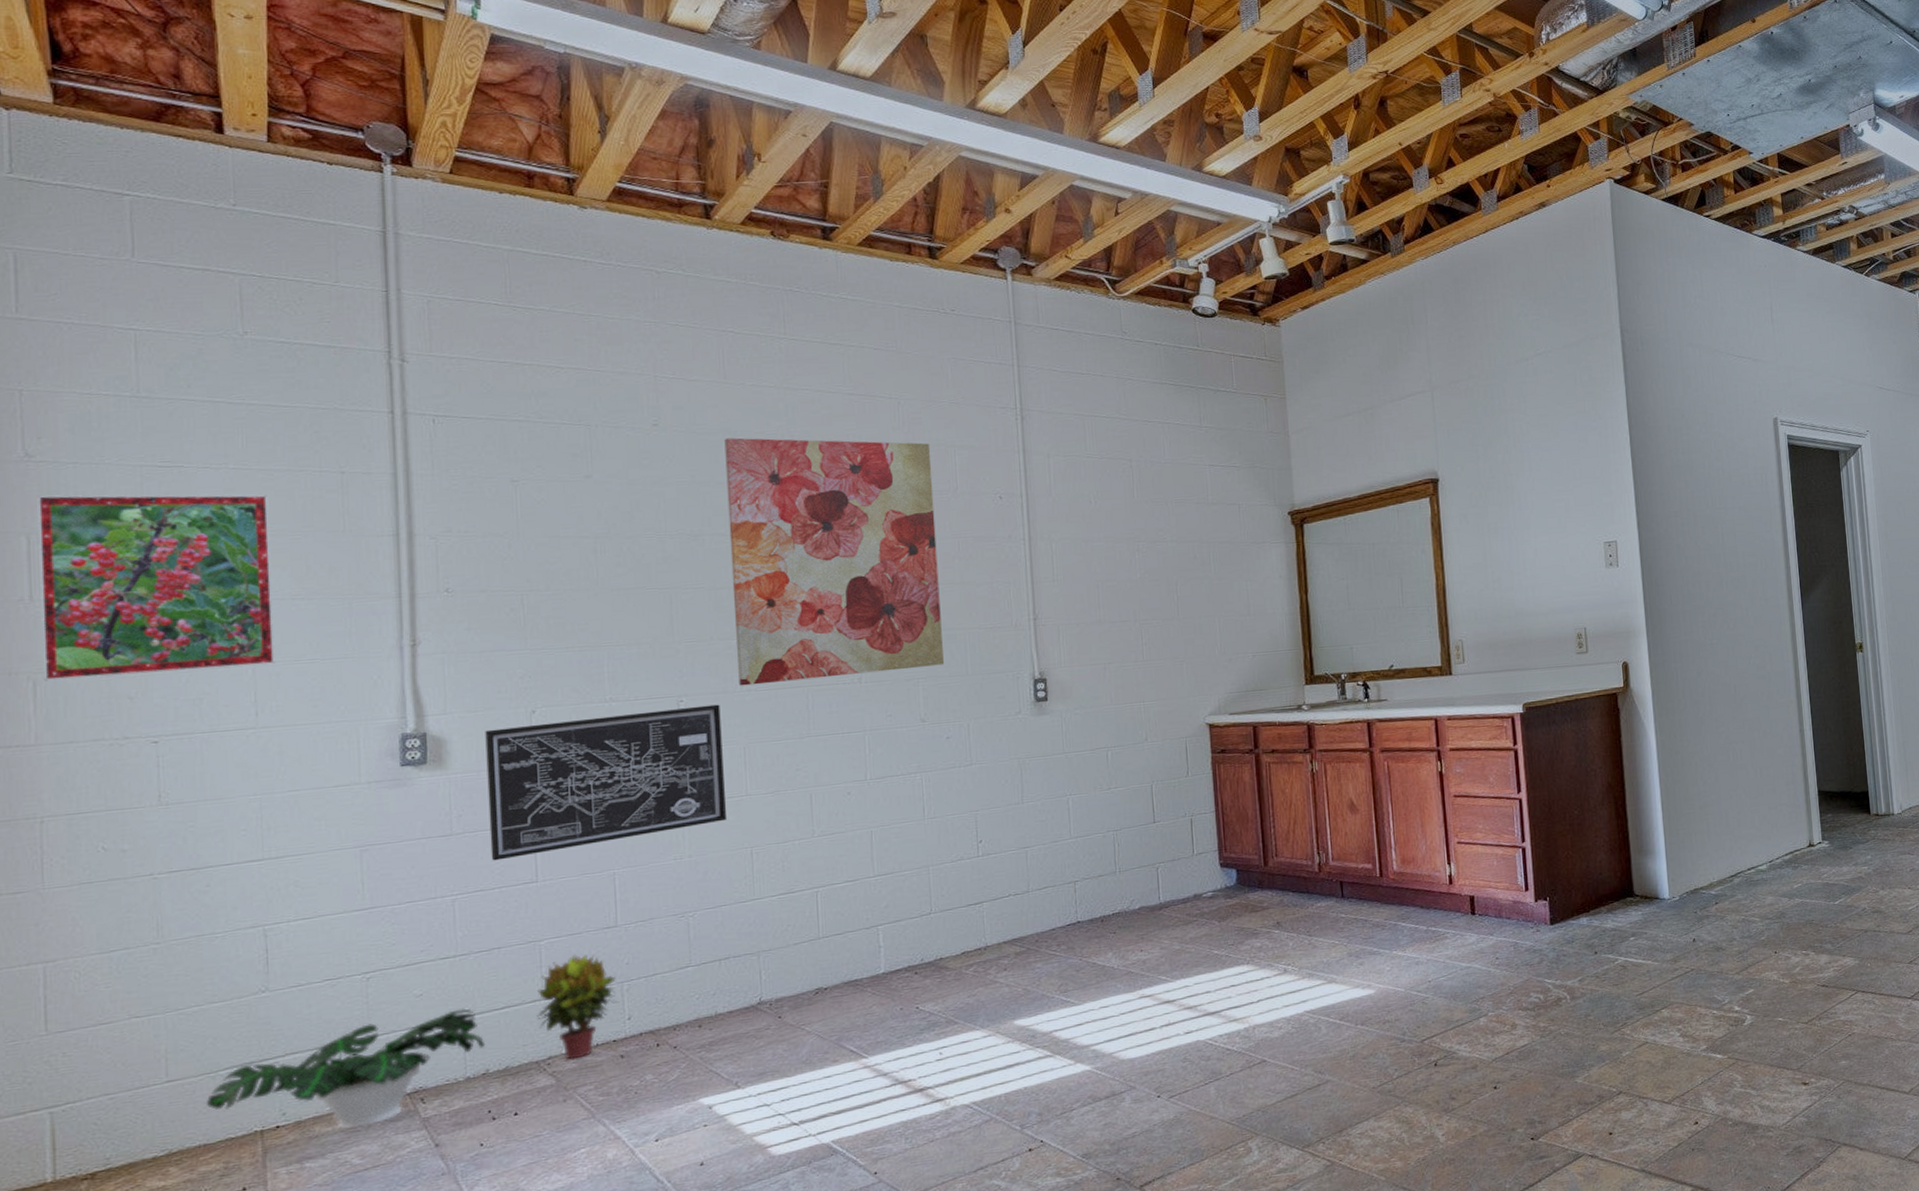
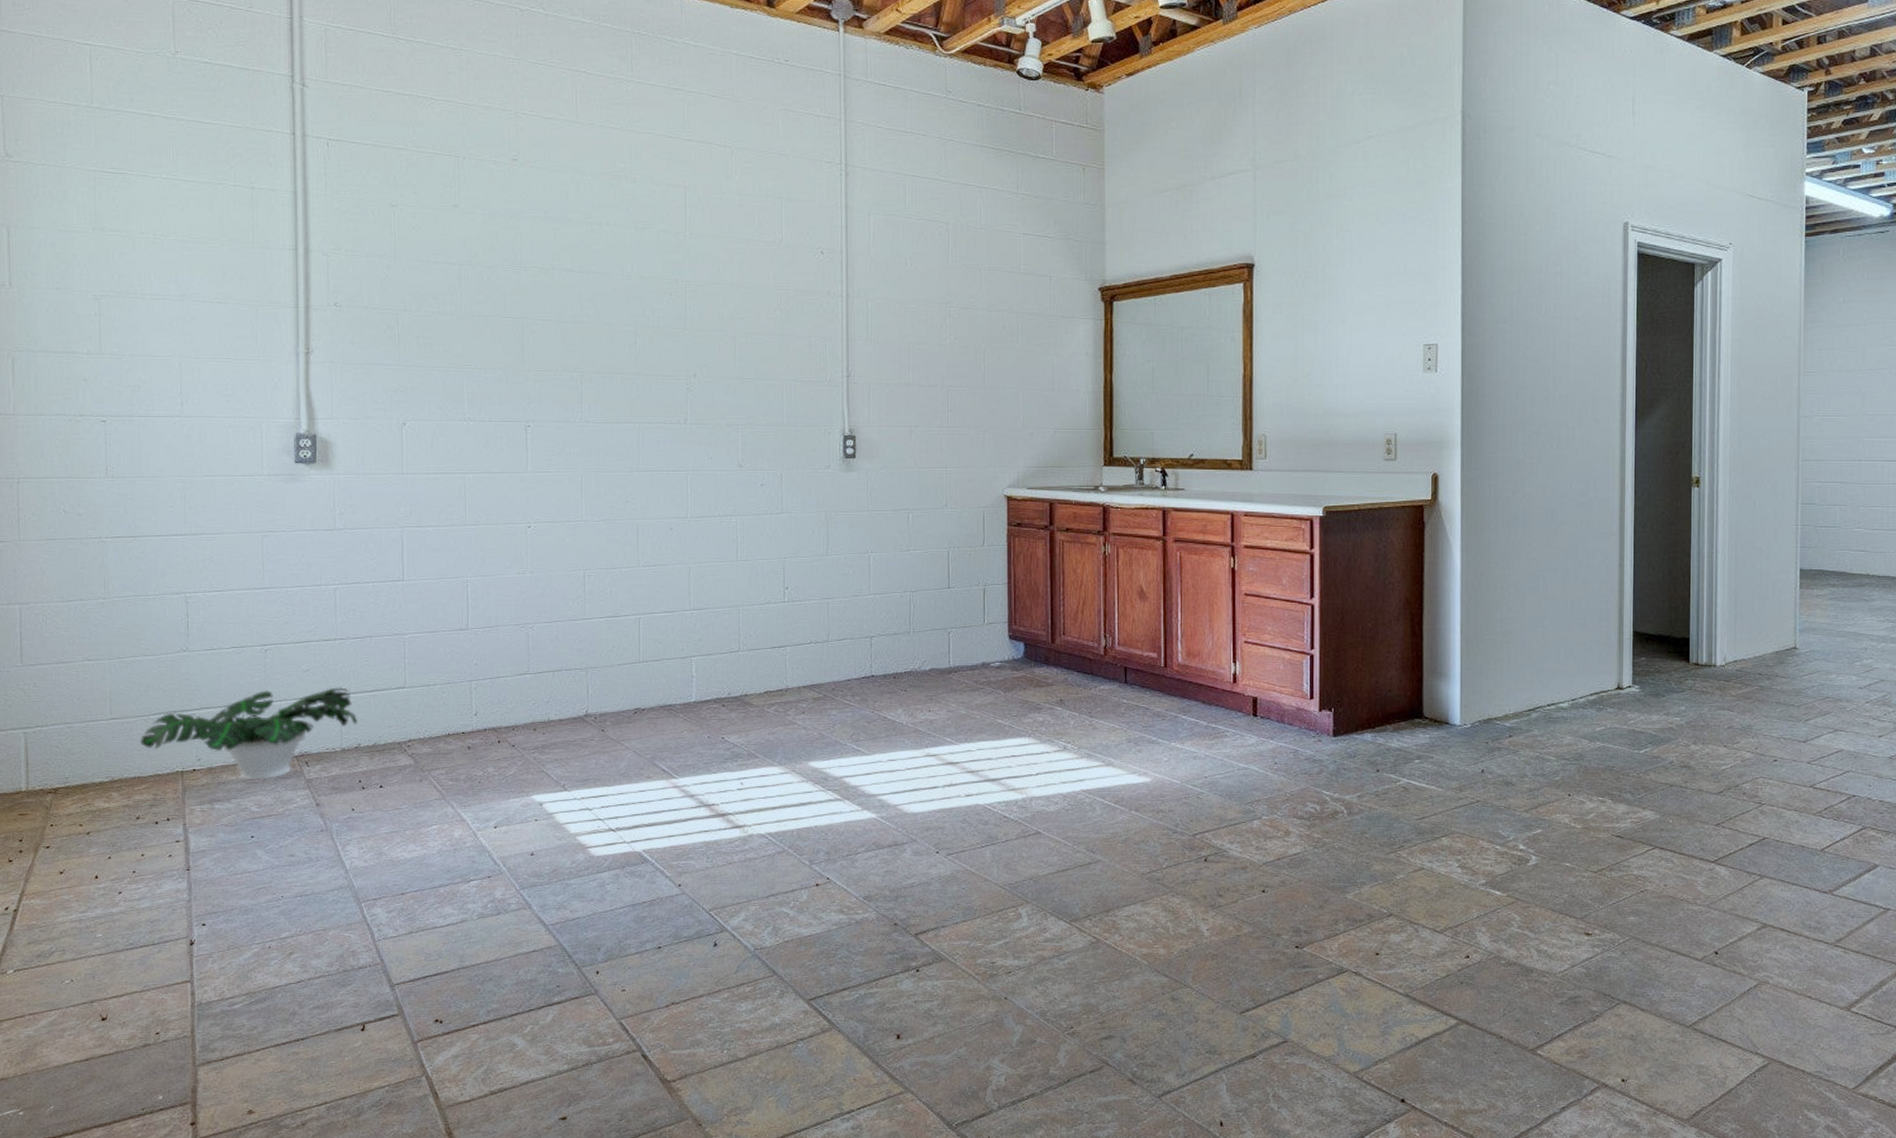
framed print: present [37,494,275,681] -> none [15,192,197,361]
wall art: present [485,704,726,861] -> none [364,432,563,557]
potted plant: present [537,954,618,1060] -> none [400,650,467,745]
wall art: present [724,437,944,686] -> none [574,177,762,417]

